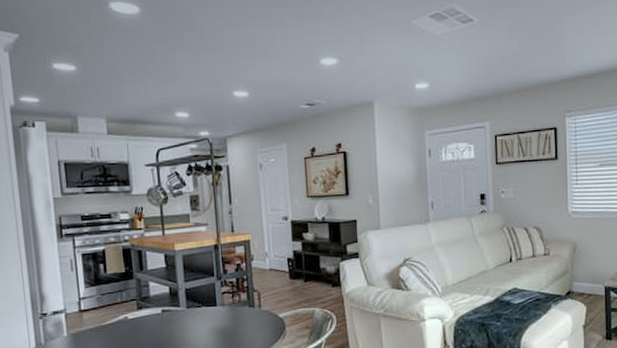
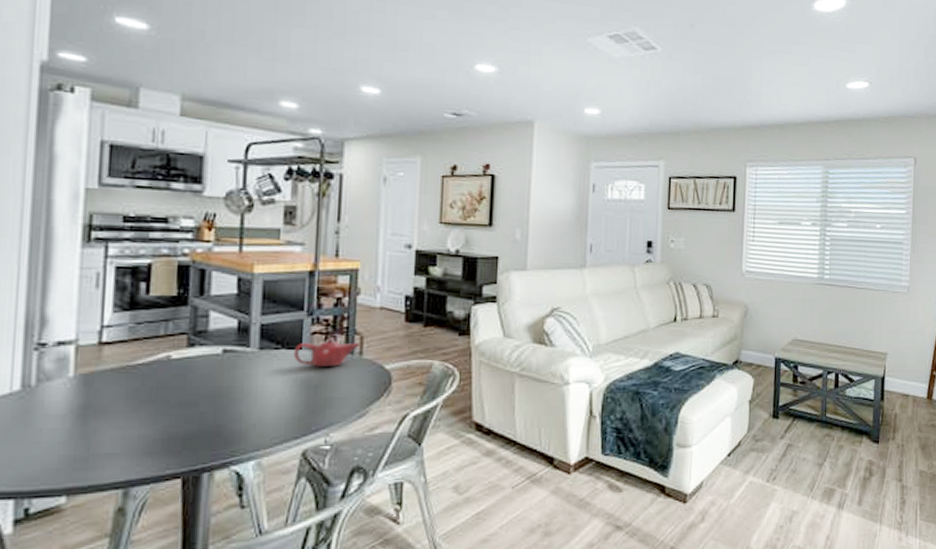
teapot: none [211,296,259,318] -> present [293,339,361,366]

